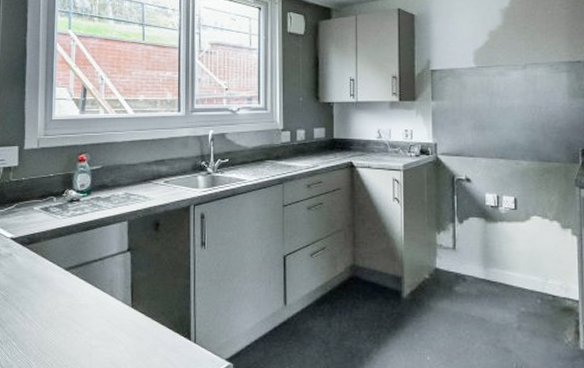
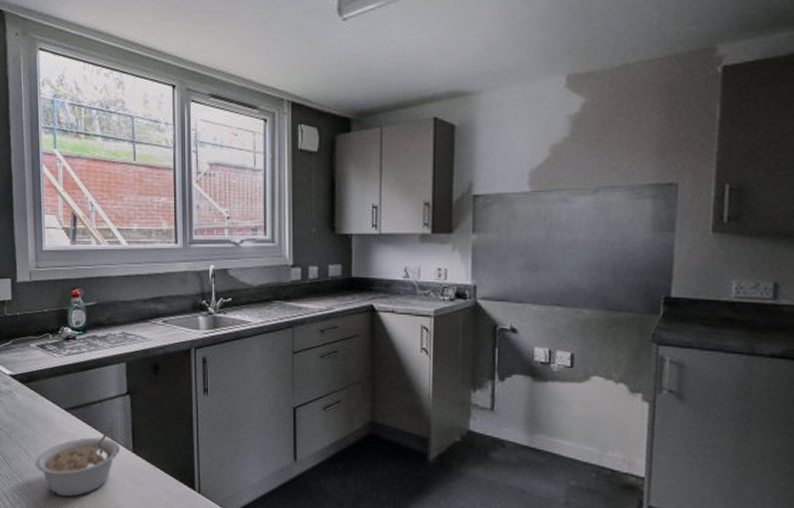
legume: none [31,282,119,357] -> present [35,426,121,497]

